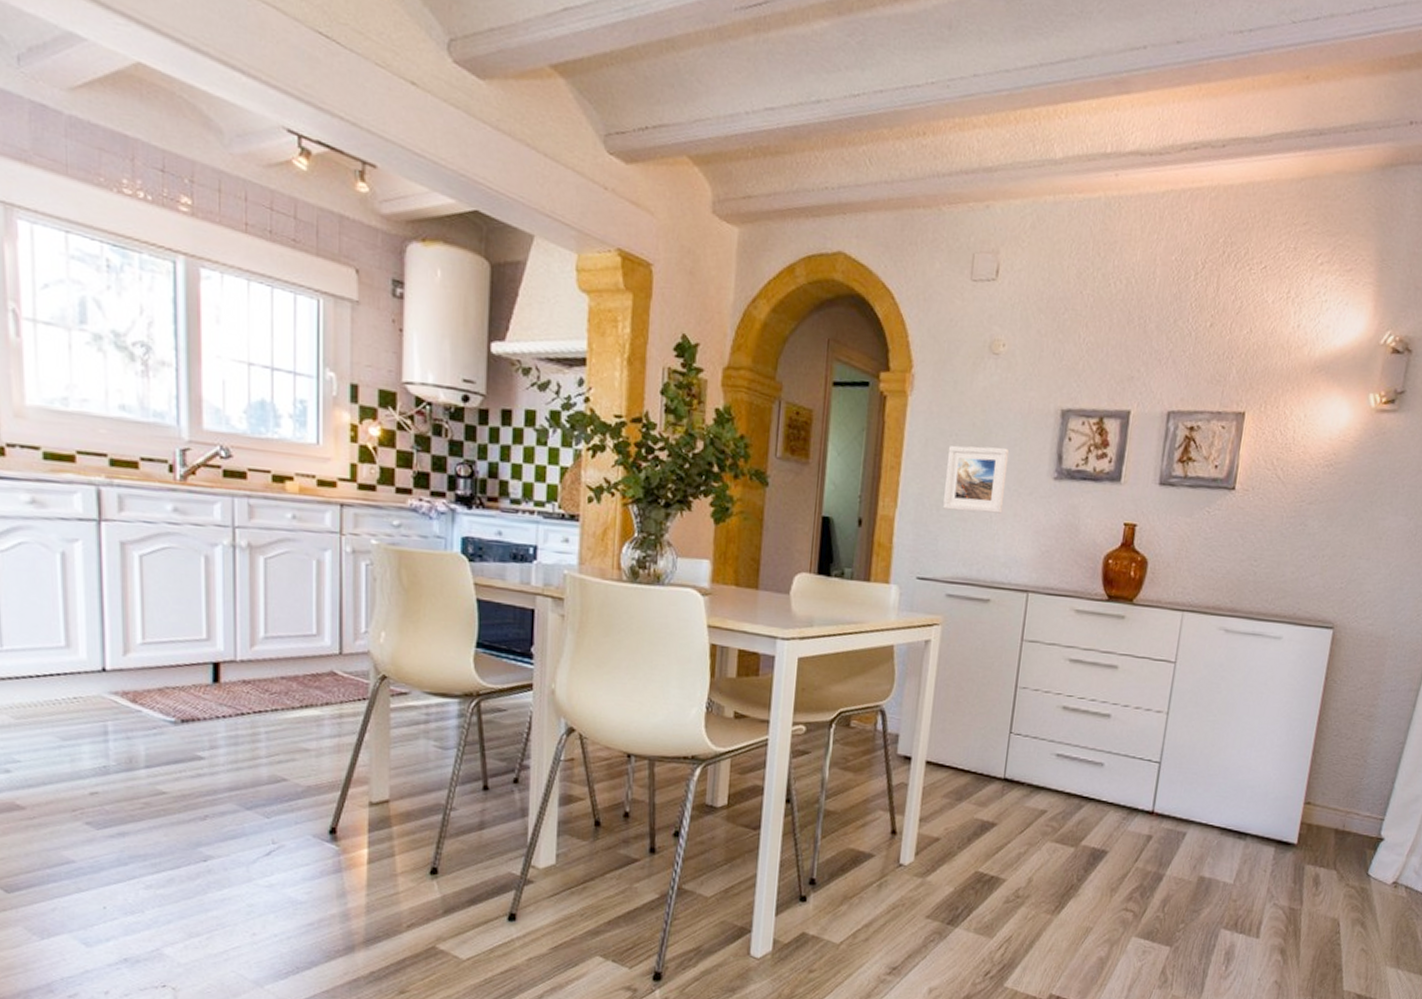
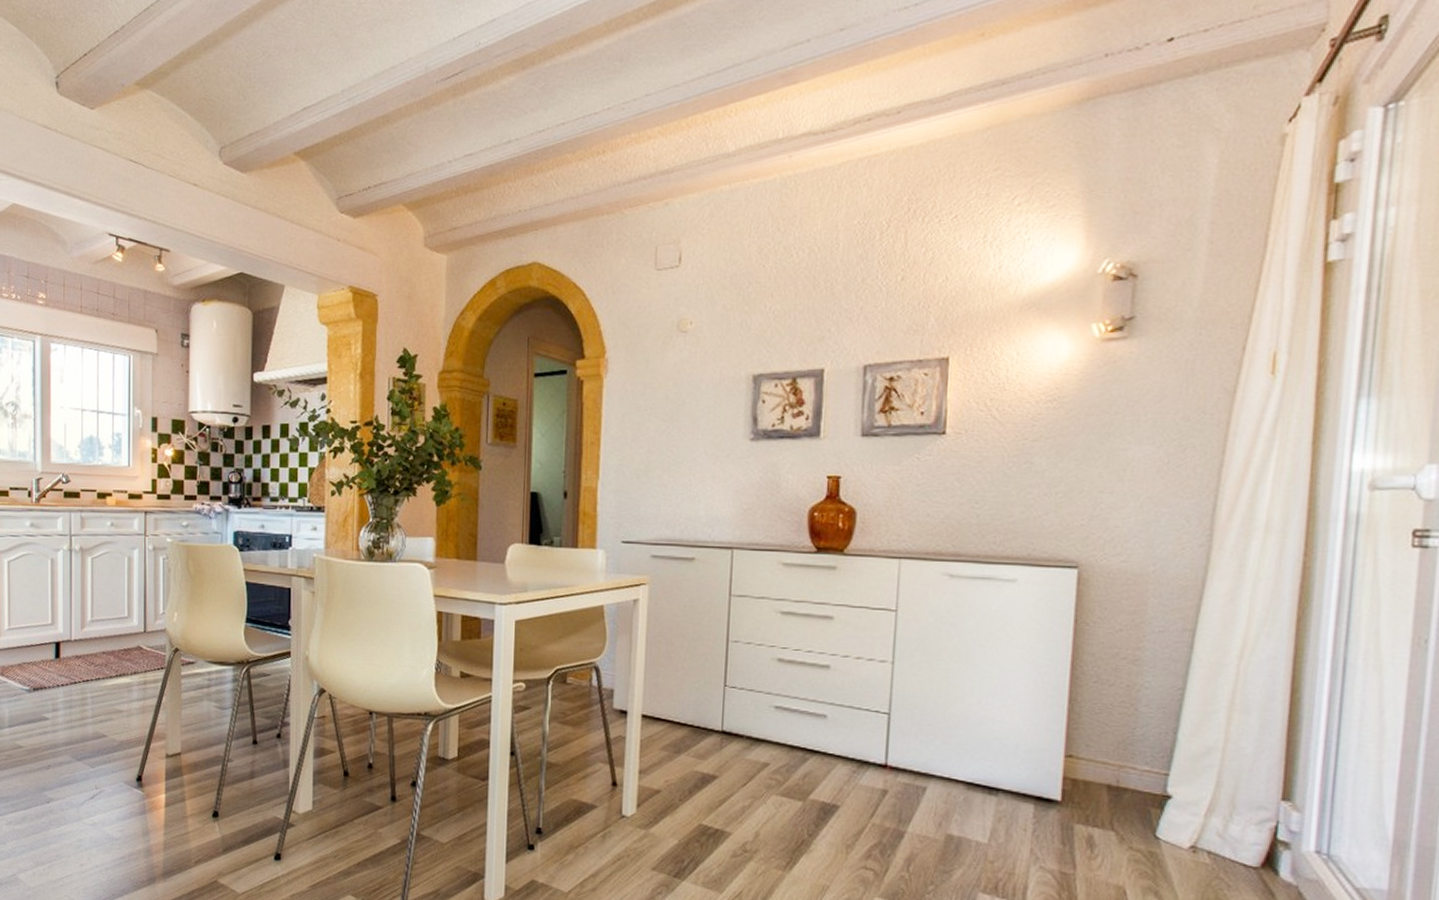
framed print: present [943,445,1009,514] -> none [643,415,704,478]

